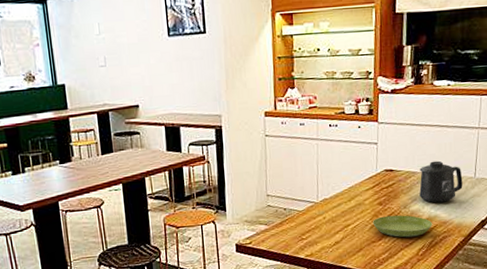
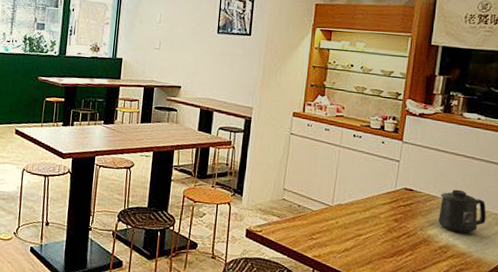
saucer: present [373,215,432,238] -> none [386,233,449,262]

